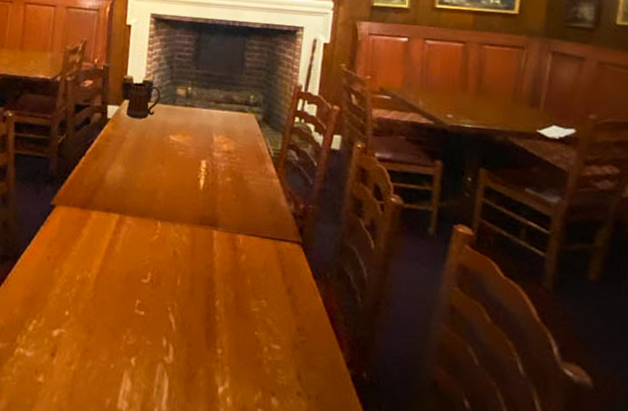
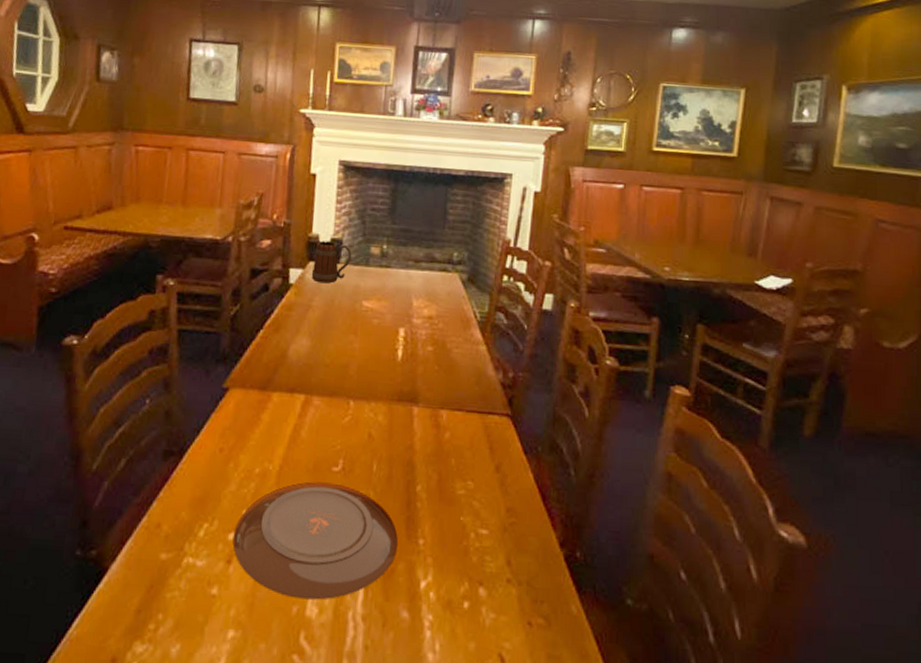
plate: none [56,291,199,396] -> present [233,482,398,600]

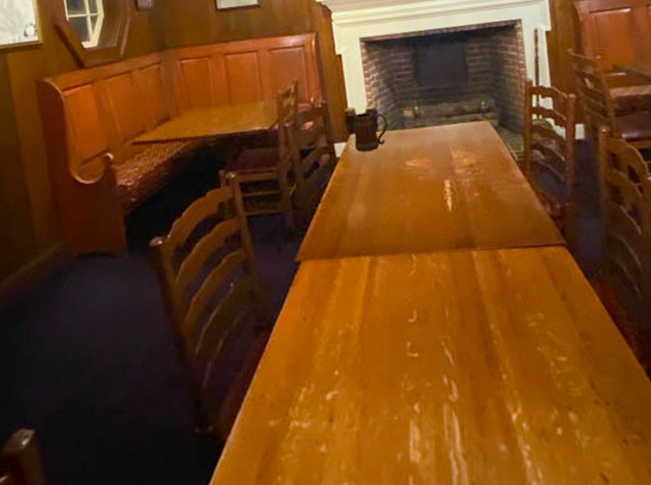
plate: present [233,482,398,600] -> none [330,334,484,446]

